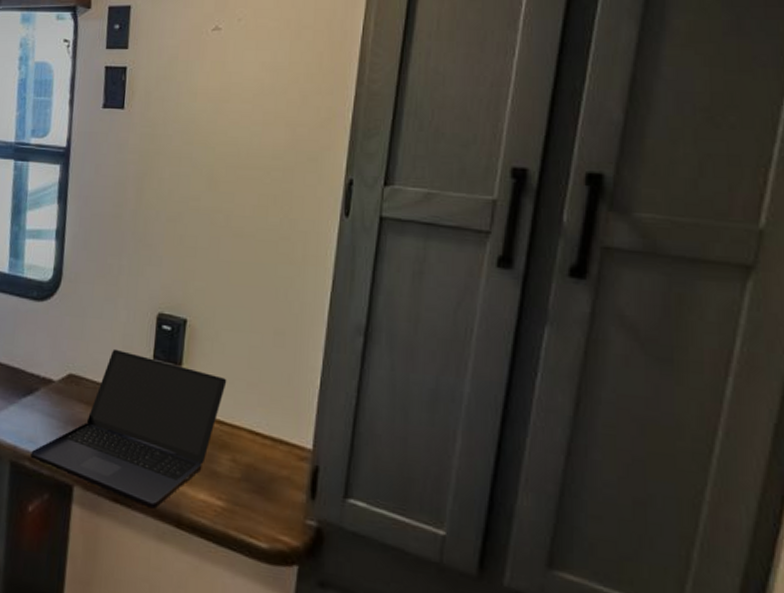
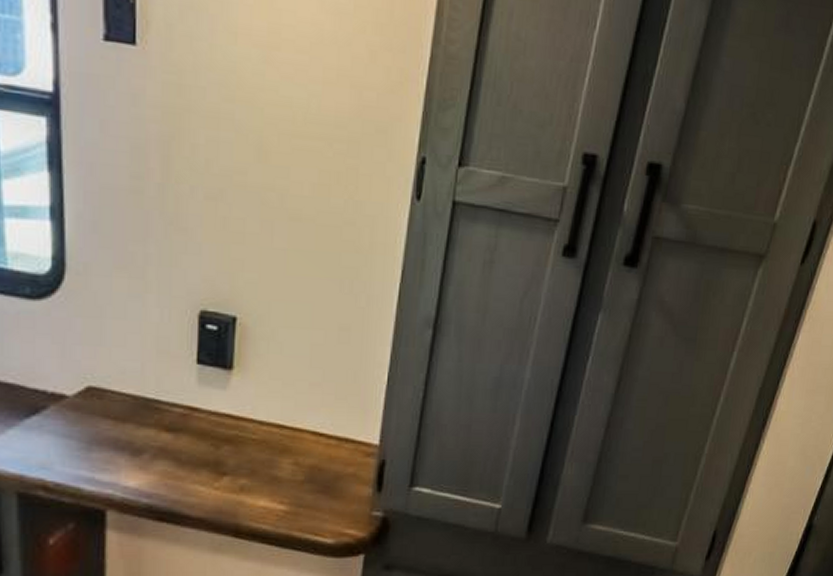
laptop: present [30,348,227,509] -> none [45,354,287,522]

